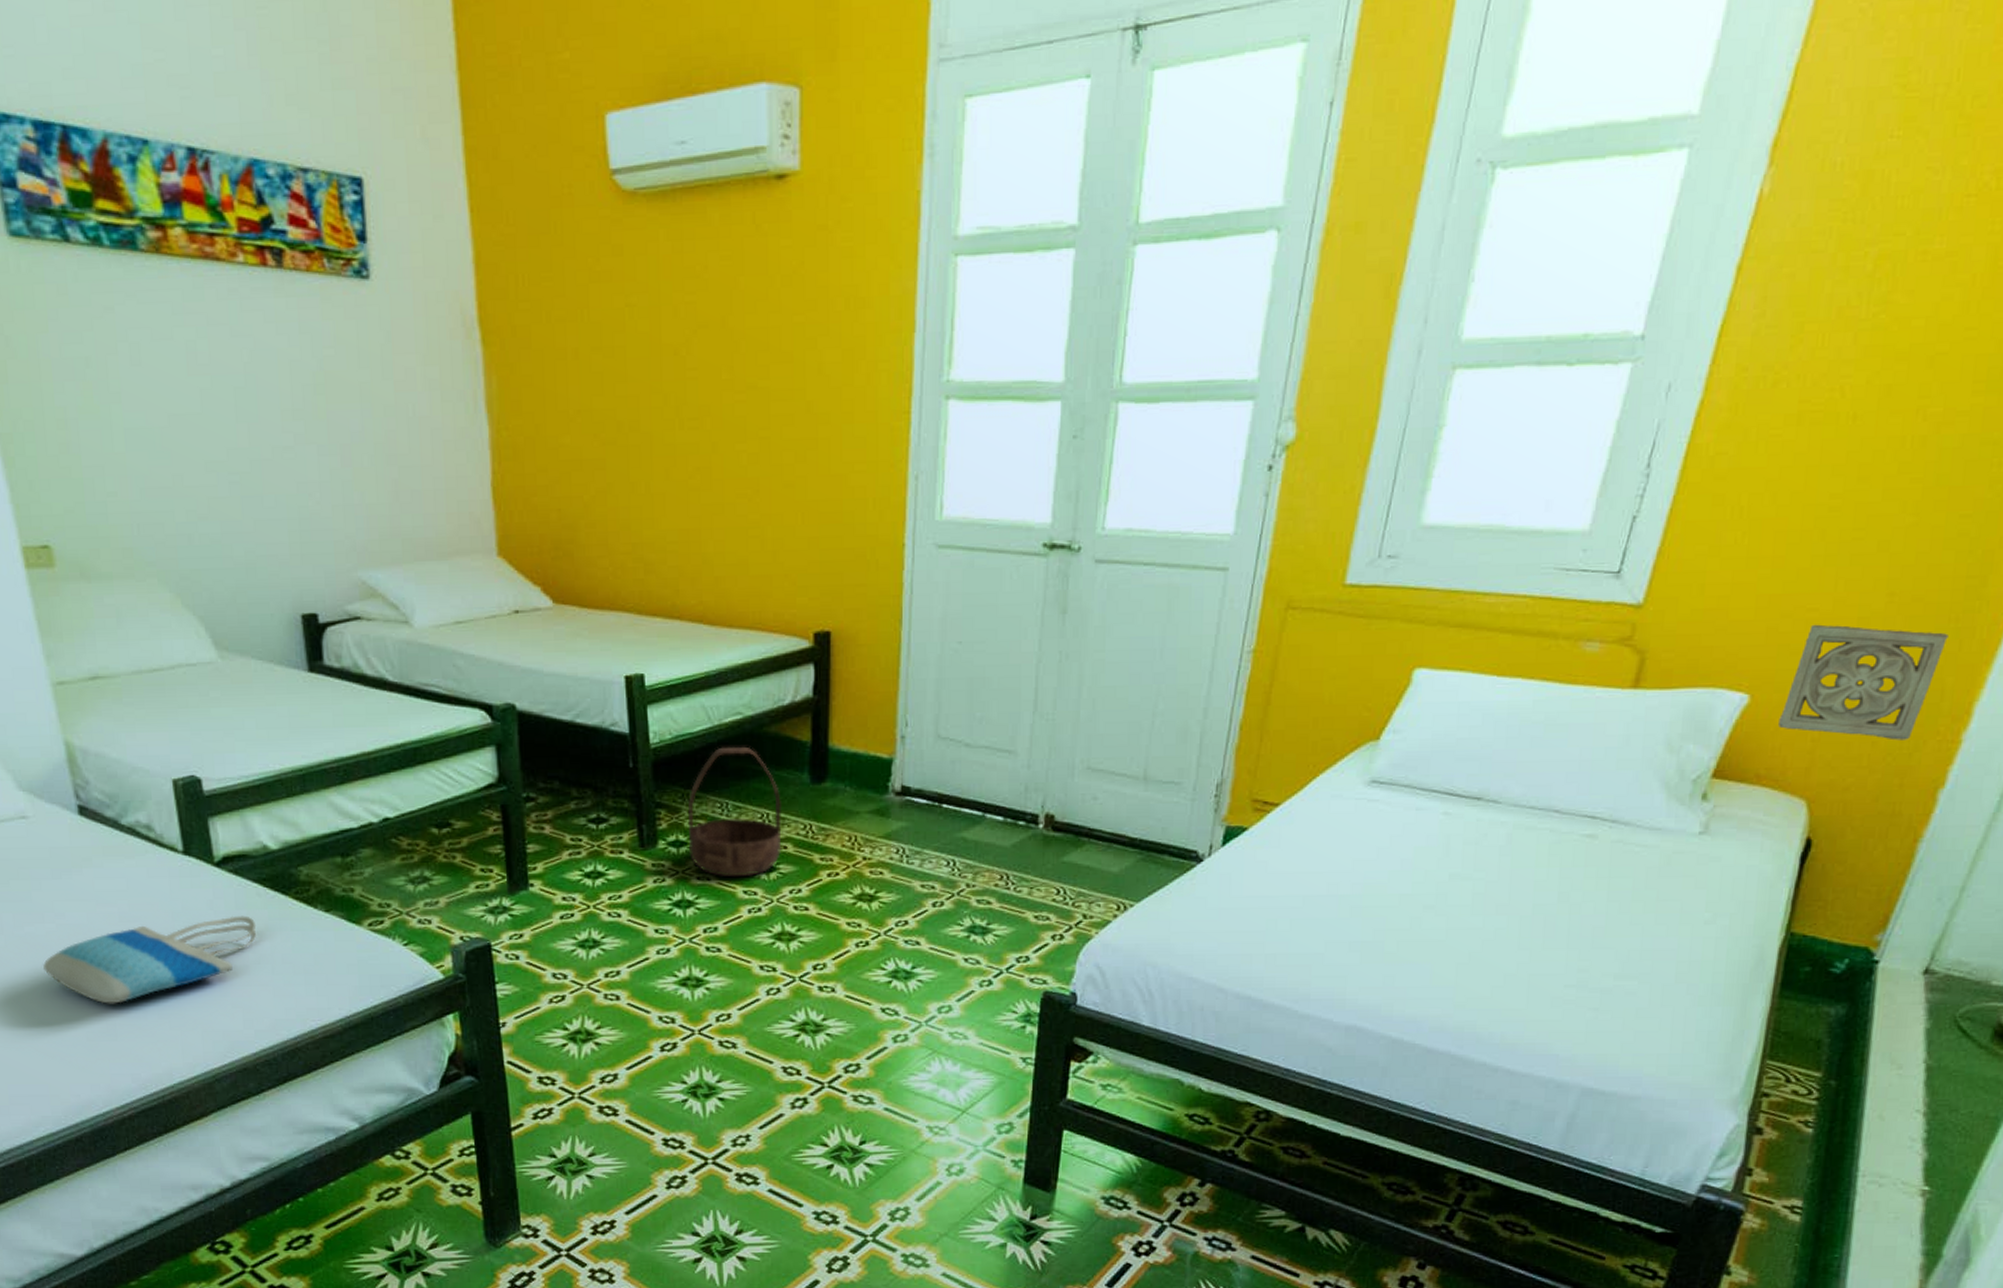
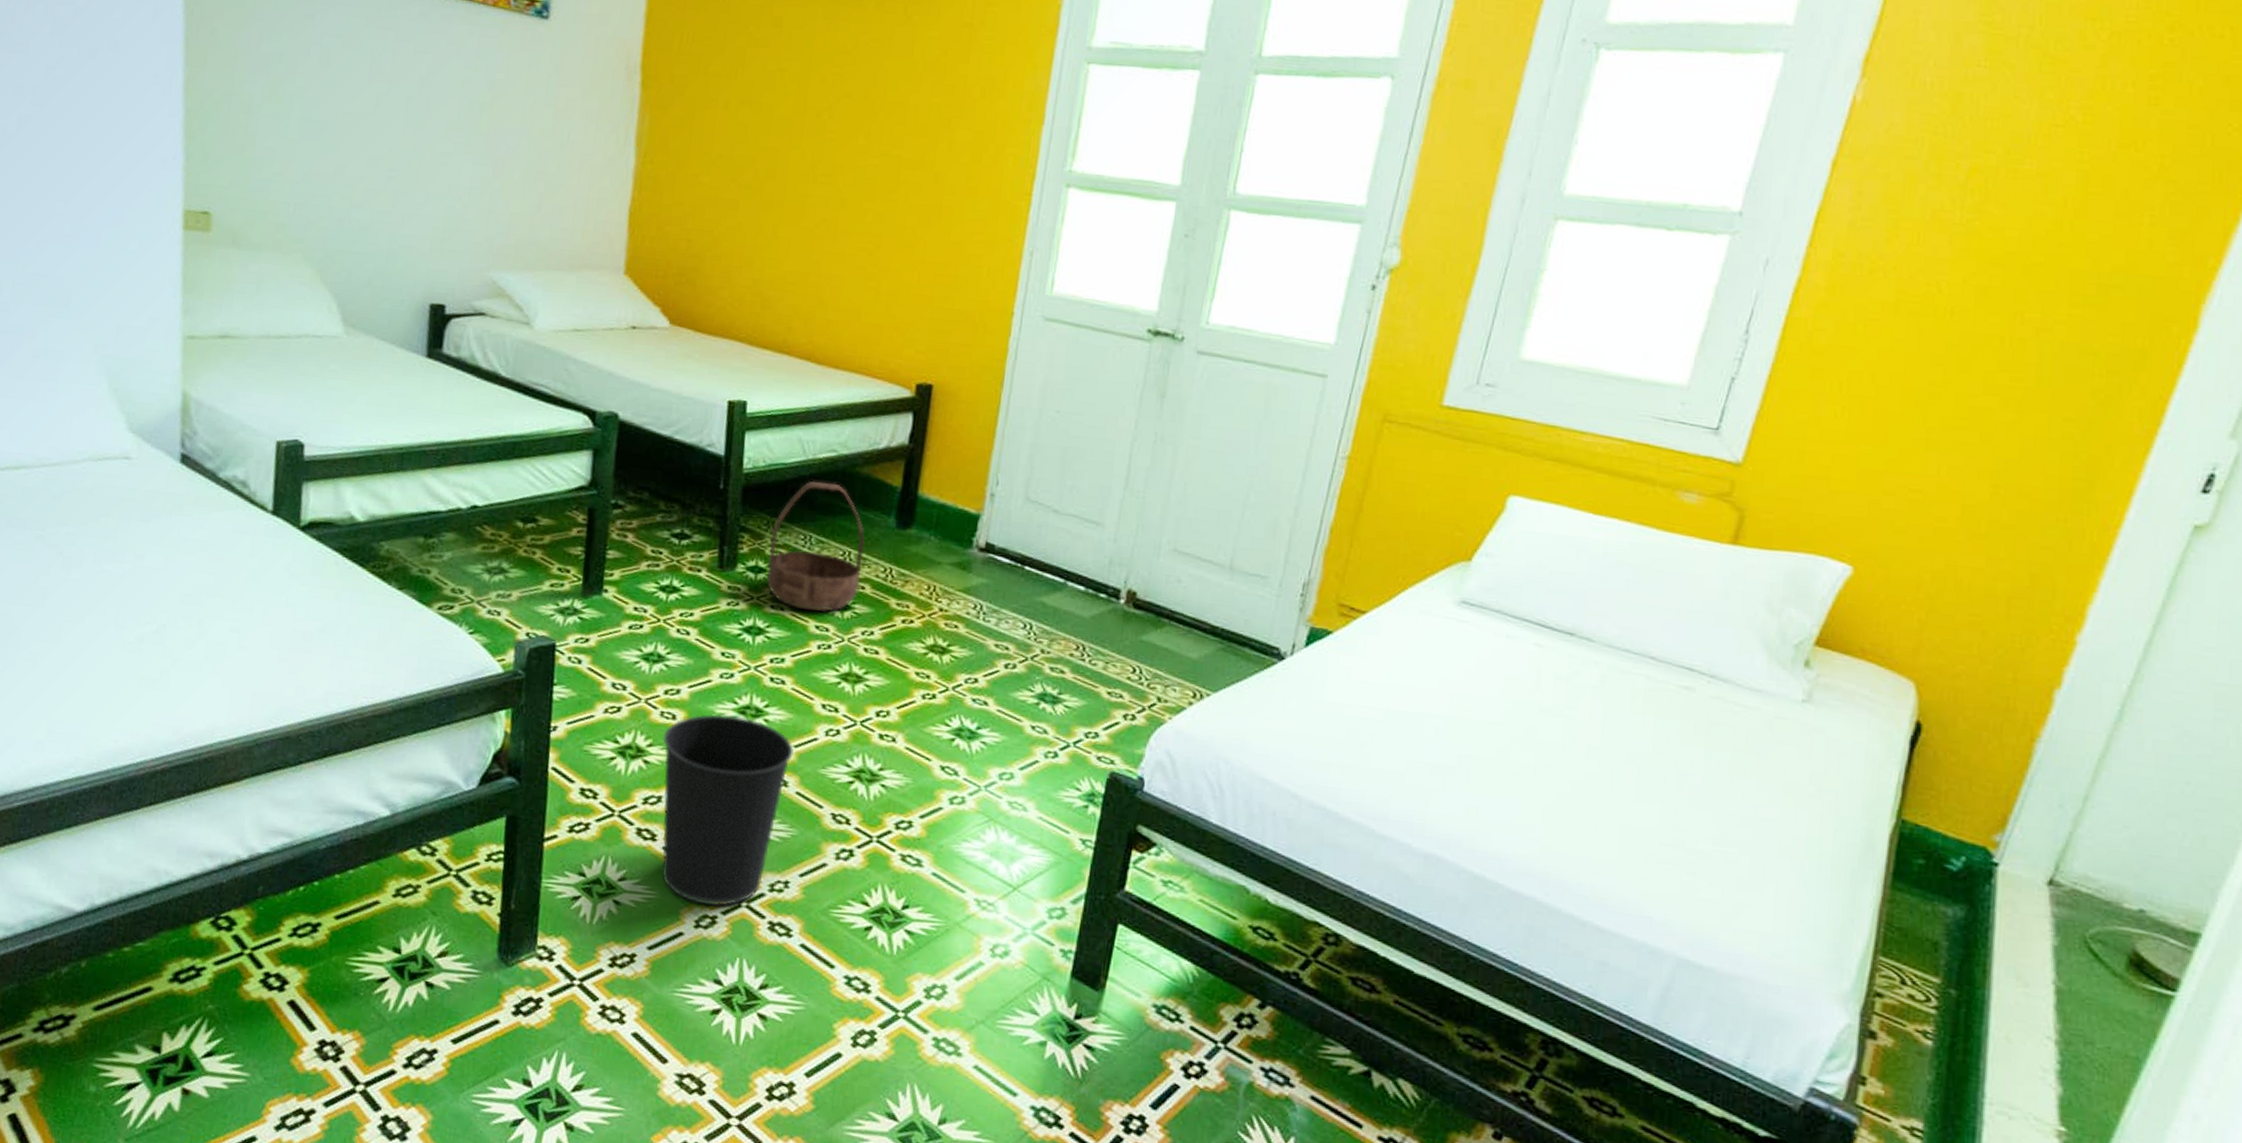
tote bag: present [43,915,257,1004] -> none [112,578,328,653]
wastebasket: none [610,988,738,1167] -> present [661,714,794,907]
wall ornament: present [1778,624,1948,741] -> none [1883,505,2057,634]

